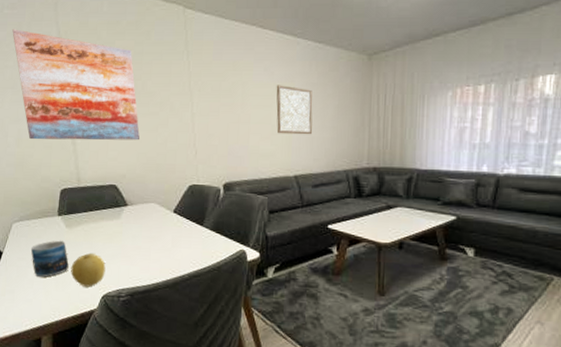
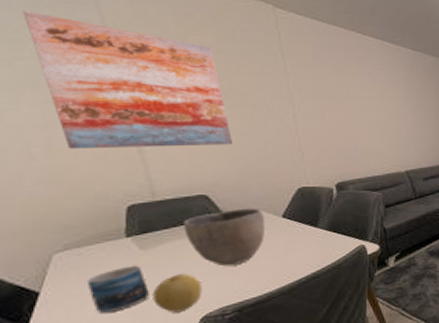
bowl: none [97,200,159,253] -> present [183,208,266,267]
wall art: present [276,85,313,135] -> none [381,88,418,134]

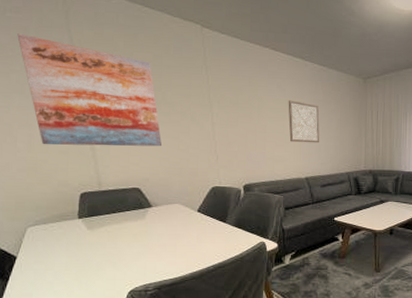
mug: present [86,265,149,313] -> none [49,242,92,278]
fruit: present [152,274,202,313] -> none [94,253,132,284]
bowl: present [183,208,266,267] -> none [120,201,184,250]
wall art: none [381,88,418,134] -> present [288,100,320,143]

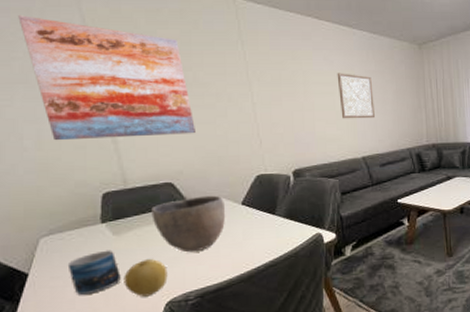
mug: none [49,242,92,278] -> present [67,250,121,295]
fruit: none [94,253,132,284] -> present [124,259,168,297]
bowl: none [120,201,184,250] -> present [151,195,226,253]

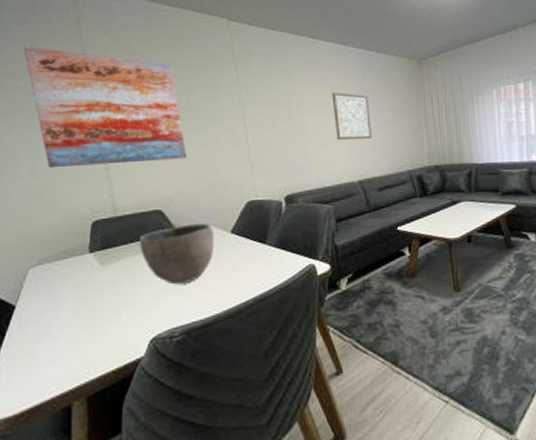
mug: present [67,250,121,295] -> none [54,281,106,329]
fruit: present [124,259,168,297] -> none [108,292,153,333]

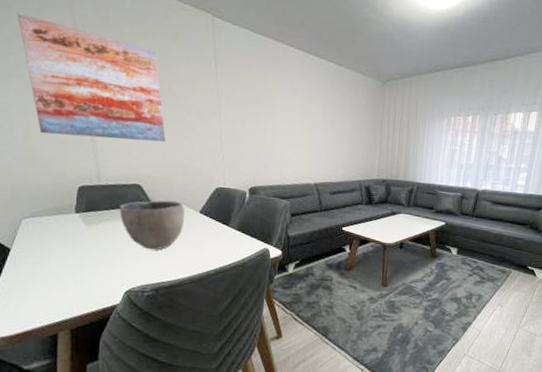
wall art: present [331,92,372,141] -> none [300,100,333,148]

